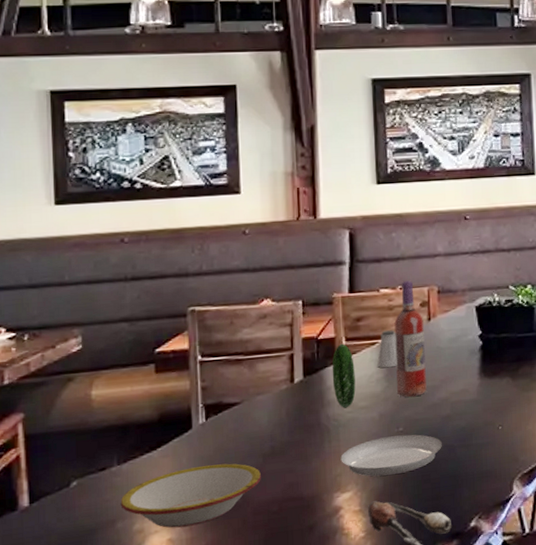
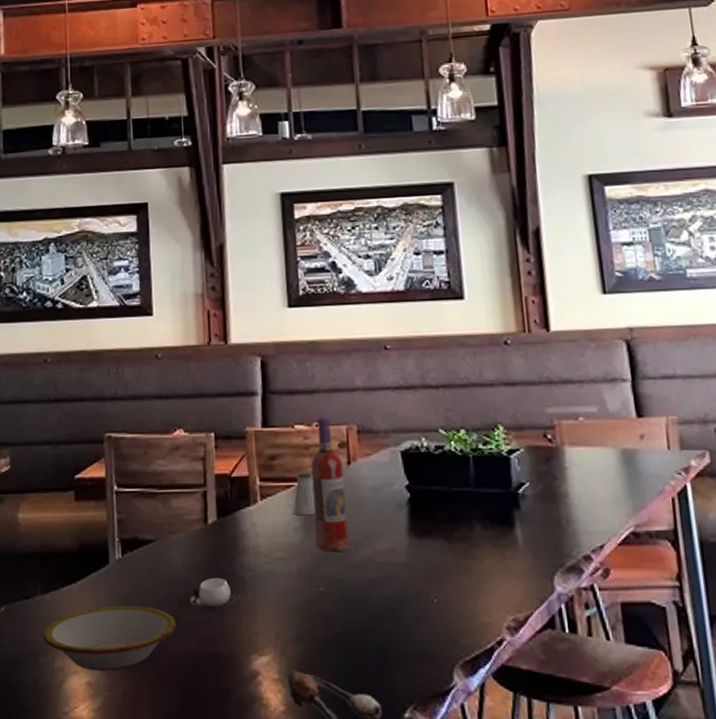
cup: none [275,429,324,460] -> present [190,577,240,610]
plate: present [332,344,443,477] -> none [246,484,369,641]

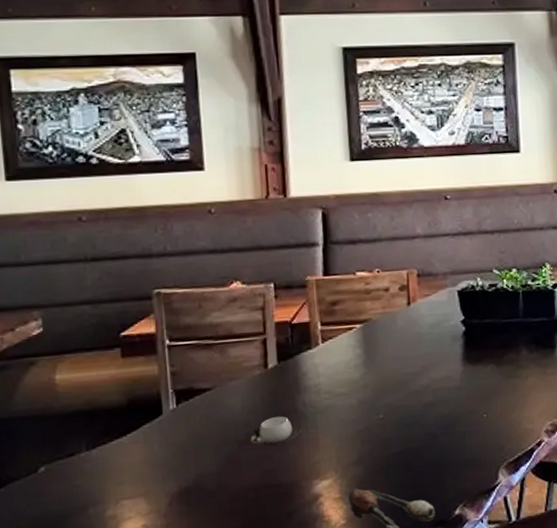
bowl: present [43,605,176,671] -> none [91,450,237,514]
saltshaker: present [293,472,316,516] -> none [355,314,376,354]
wine bottle: present [311,417,349,553] -> none [372,263,407,384]

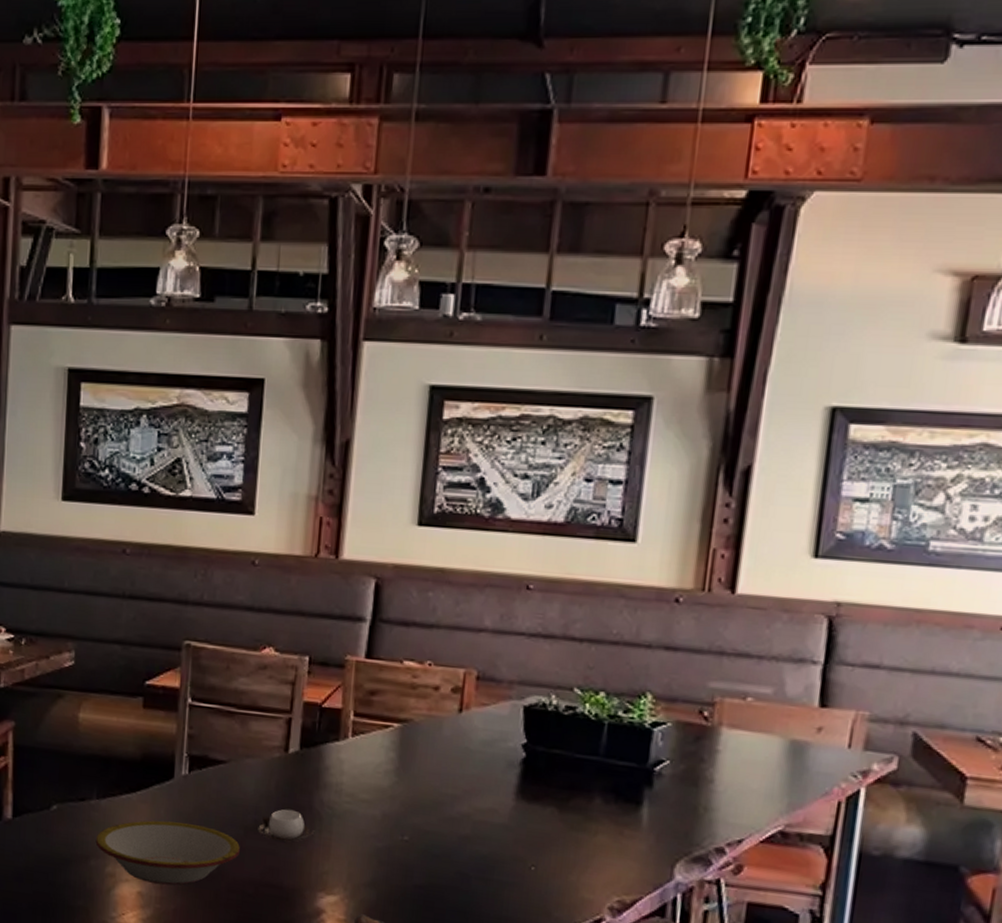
bowl: none [91,450,237,514] -> present [95,820,240,885]

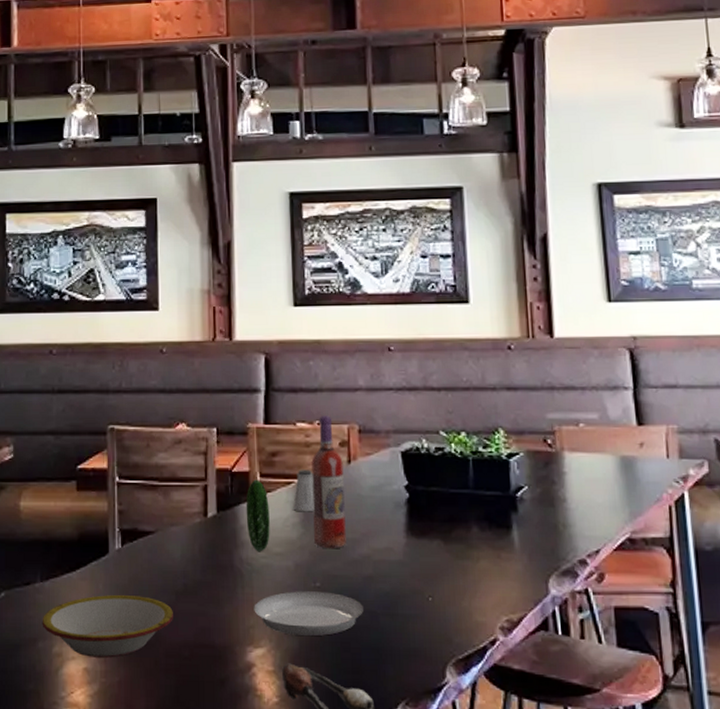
cup: present [258,809,314,842] -> none [187,570,237,601]
plate: none [330,718,456,892] -> present [245,480,365,636]
saltshaker: none [388,713,416,761] -> present [293,469,315,512]
wine bottle: none [408,655,453,803] -> present [311,415,346,549]

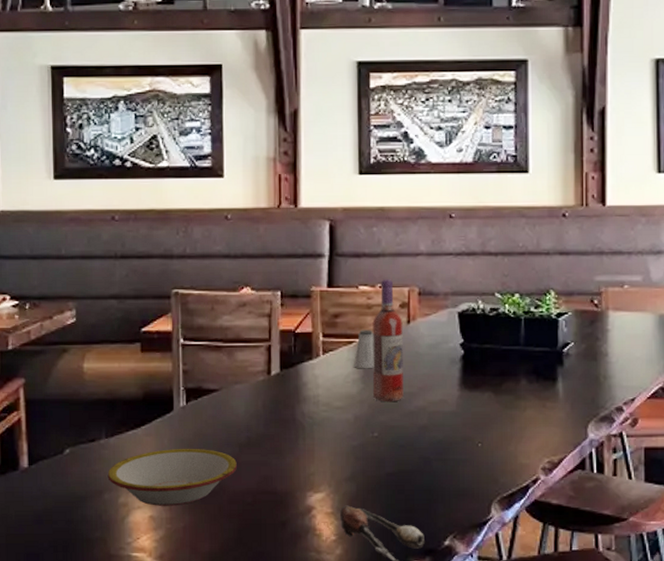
plate: present [245,480,365,636] -> none [308,340,419,480]

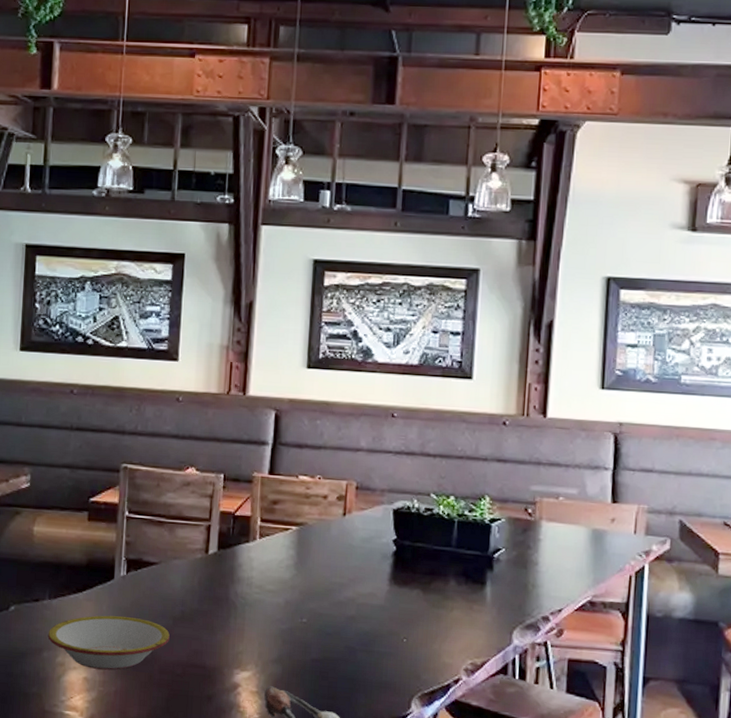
saltshaker: present [354,330,374,369] -> none [288,518,310,557]
wine bottle: present [372,279,404,402] -> none [305,471,339,591]

